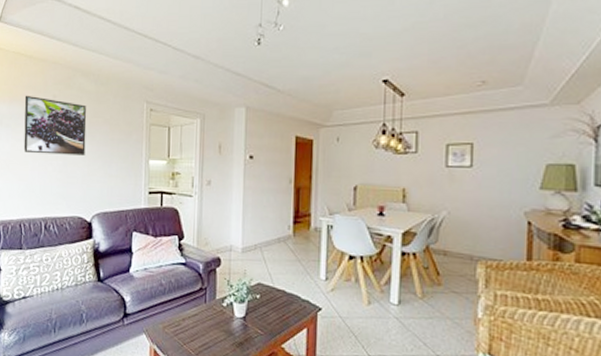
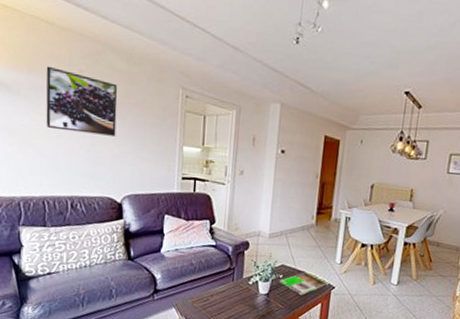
magazine: none [257,290,315,319] -> present [279,271,329,296]

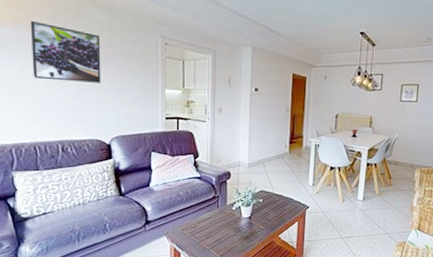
magazine: present [279,271,329,296] -> none [260,195,304,217]

